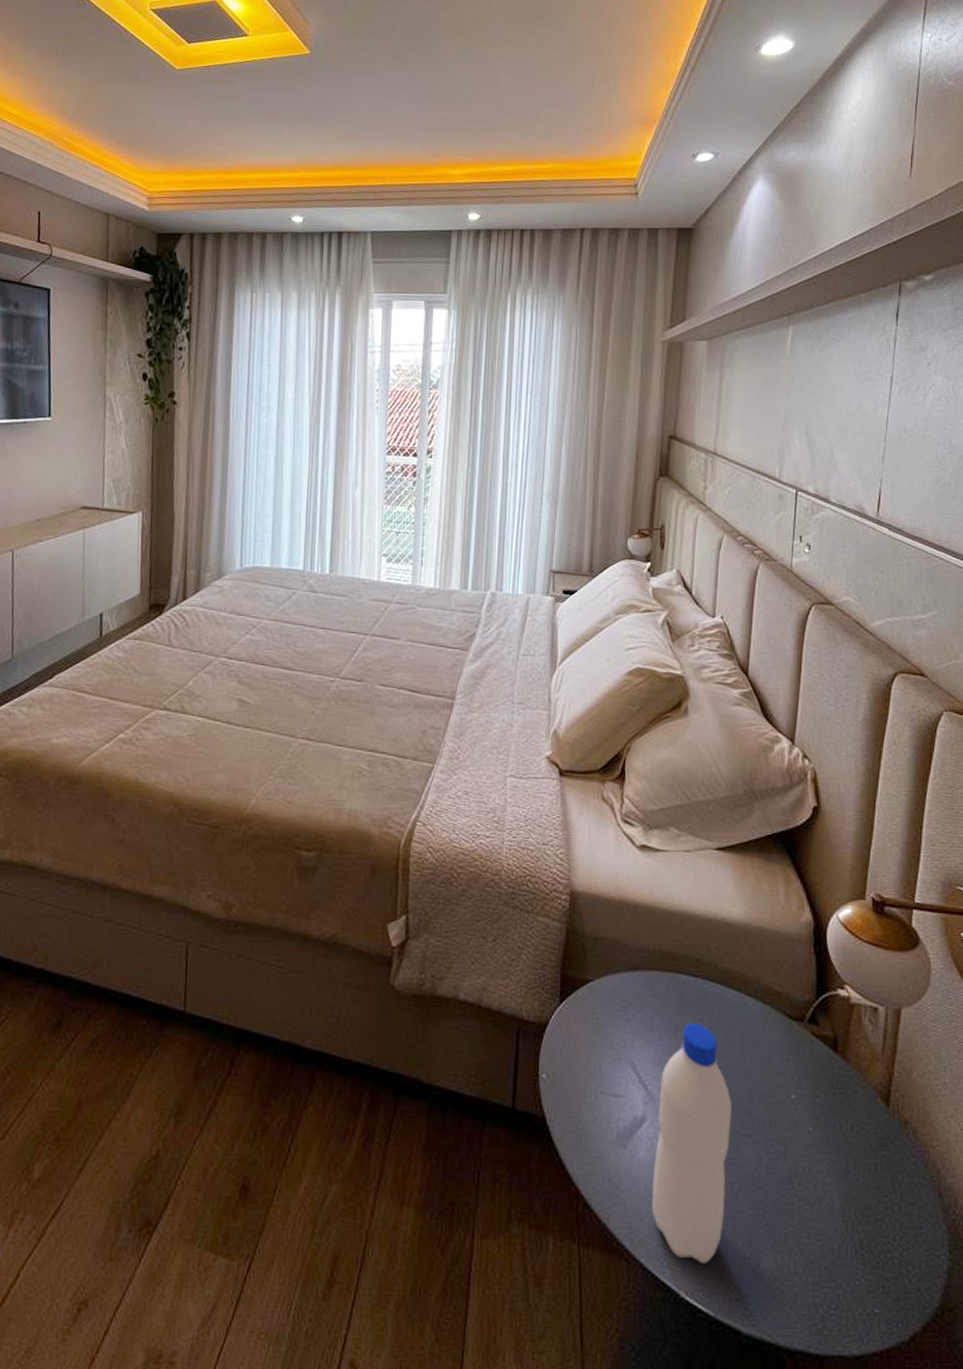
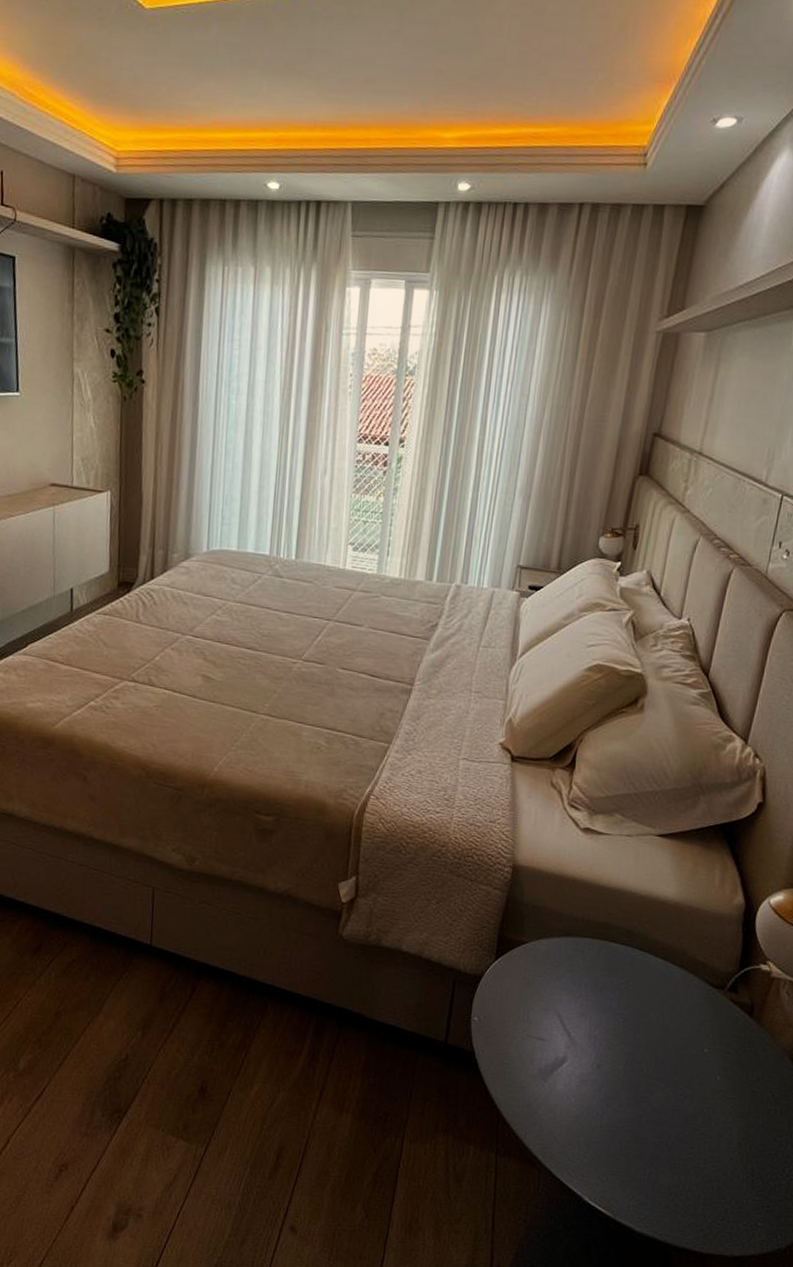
water bottle: present [652,1023,731,1265] -> none [565,984,648,1177]

